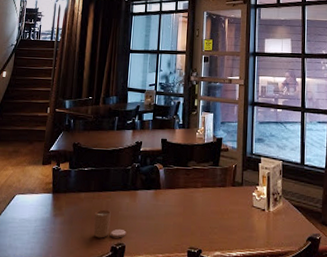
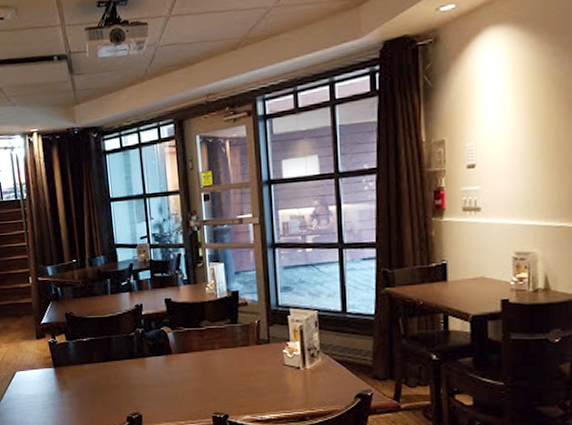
candle: present [93,209,127,238] -> none [103,380,141,409]

